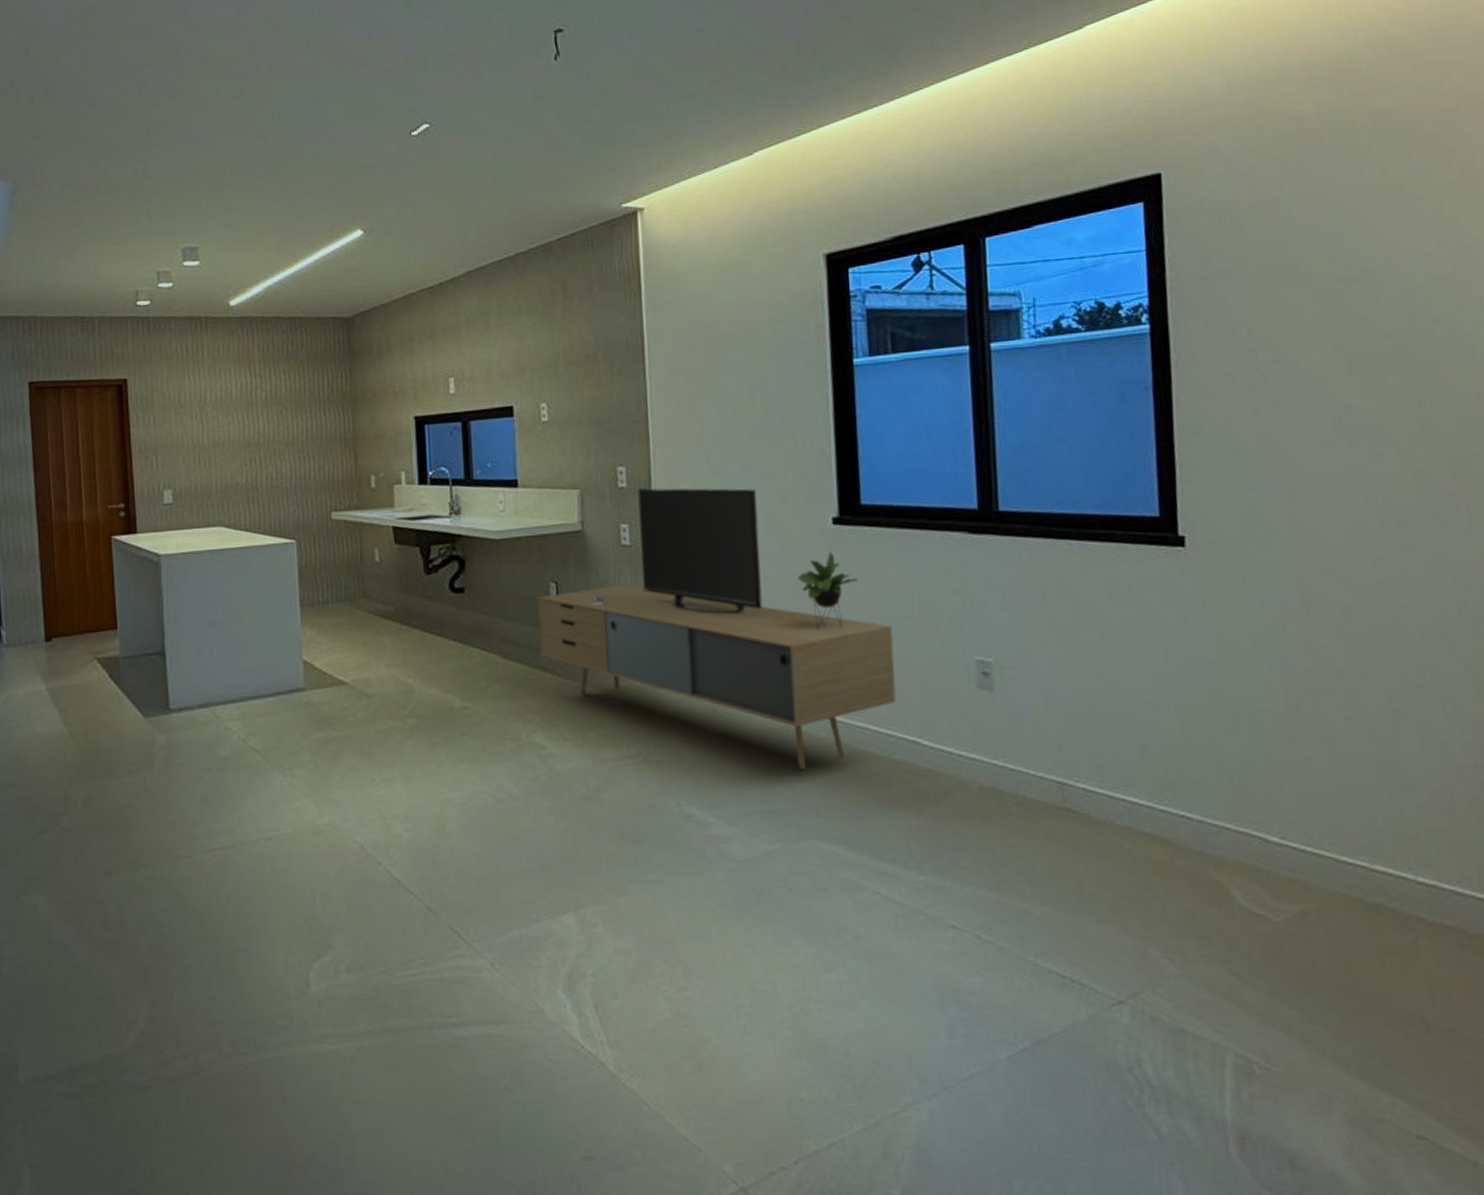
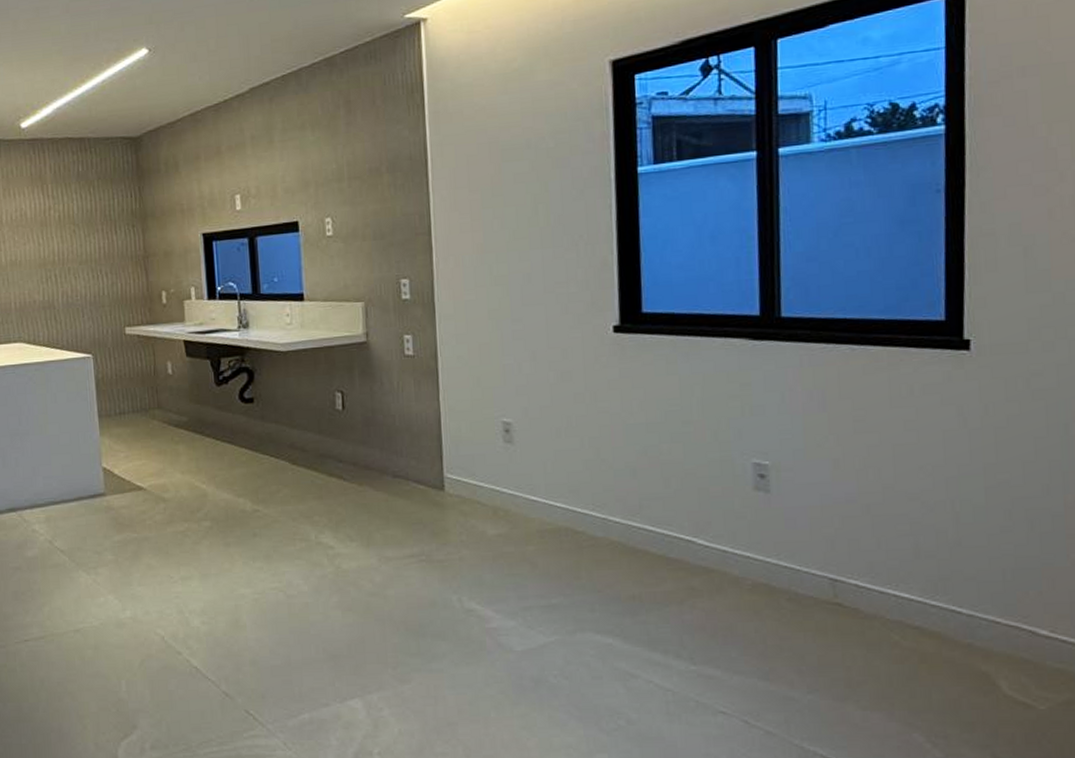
media console: present [536,488,896,769] -> none [322,298,673,567]

